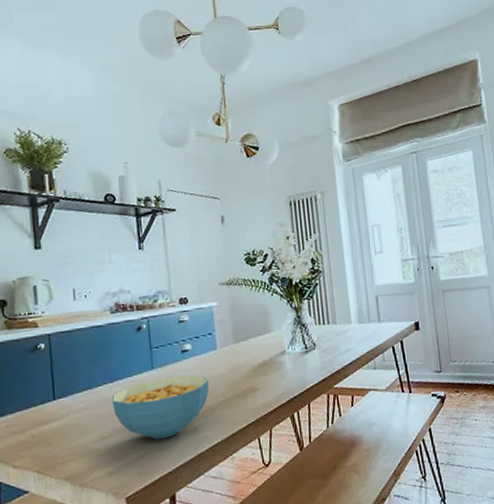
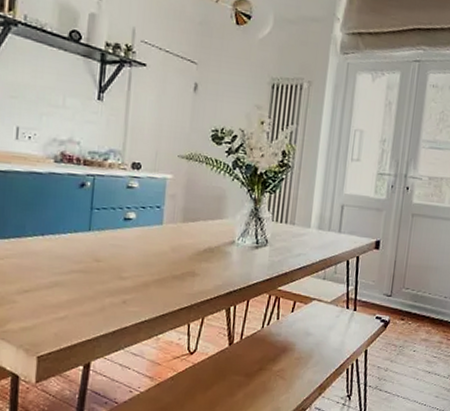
cereal bowl: present [111,374,210,440] -> none [39,241,148,305]

